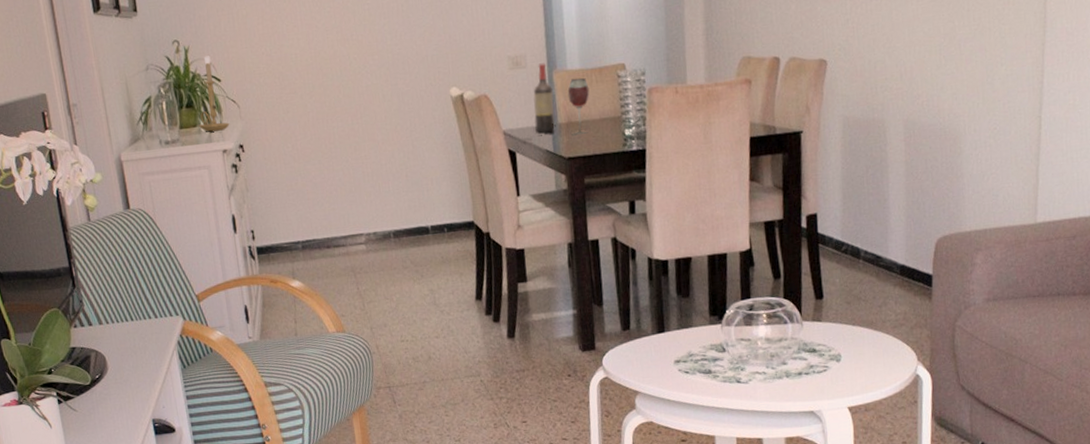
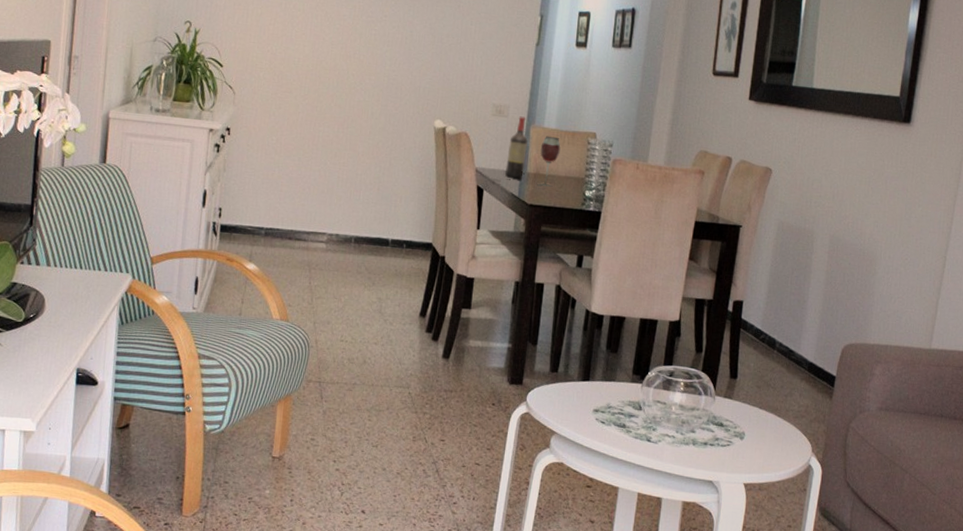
candle holder: present [199,56,230,132] -> none [192,41,222,112]

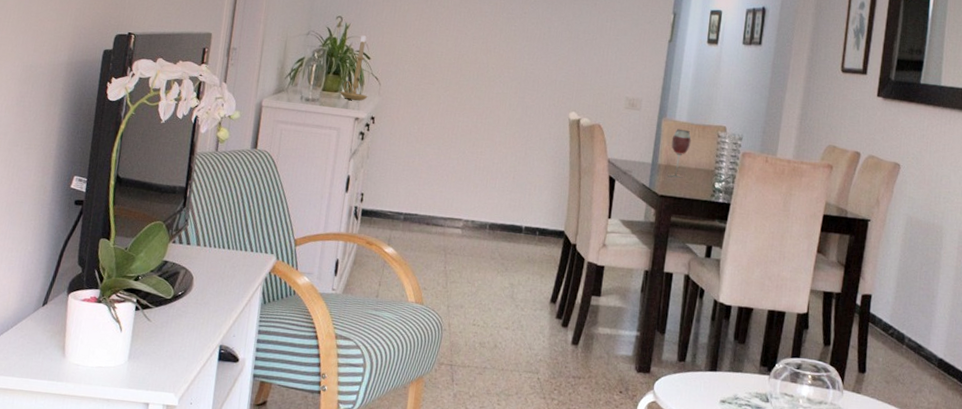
candle holder: none [192,41,222,112] -> present [340,35,368,102]
wine bottle: present [504,116,528,181] -> none [635,109,659,173]

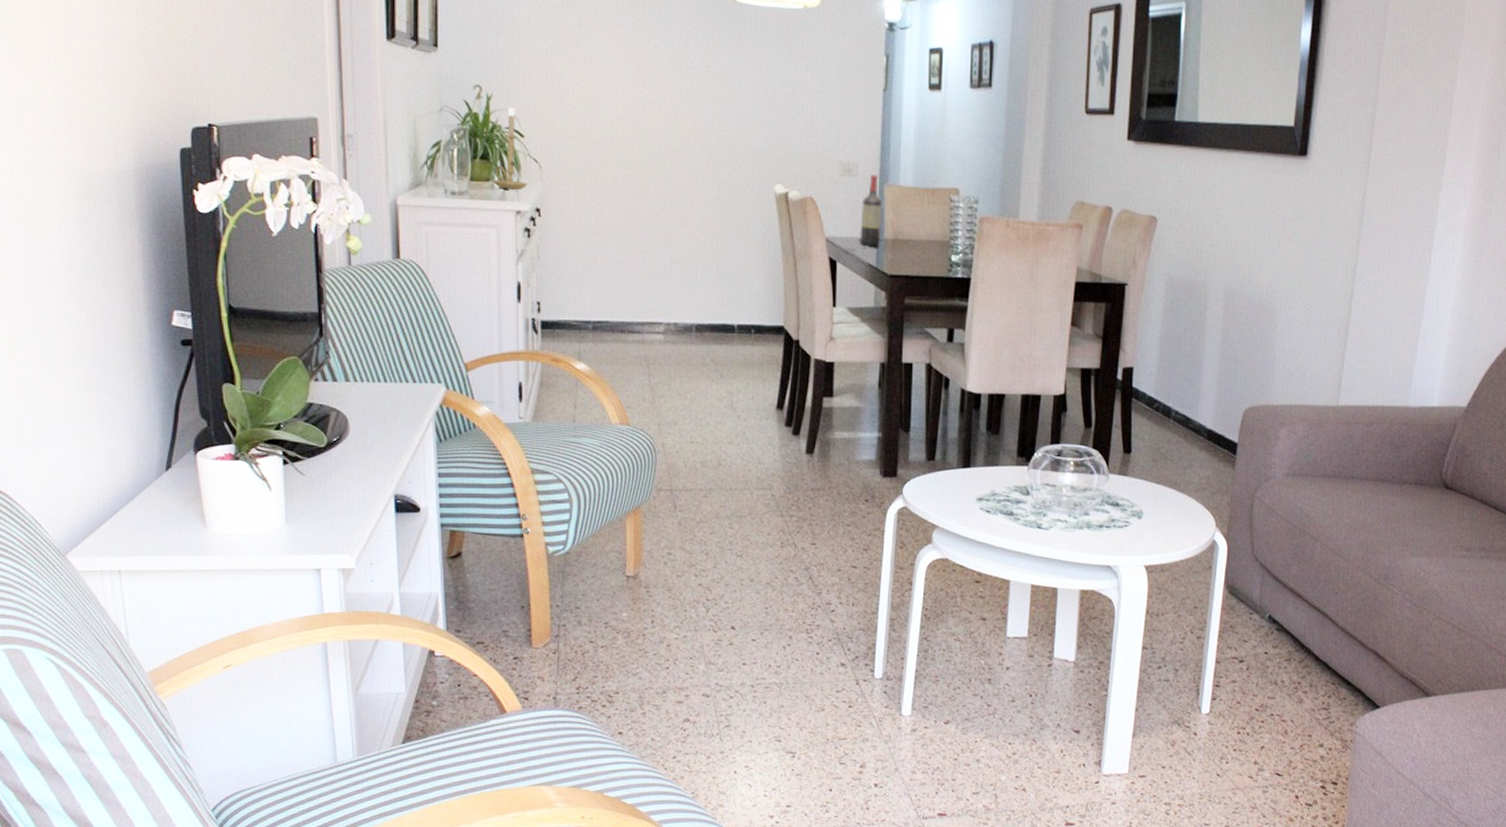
wine bottle: none [635,109,659,173] -> present [859,174,883,249]
wineglass: present [668,128,692,179] -> none [897,195,920,254]

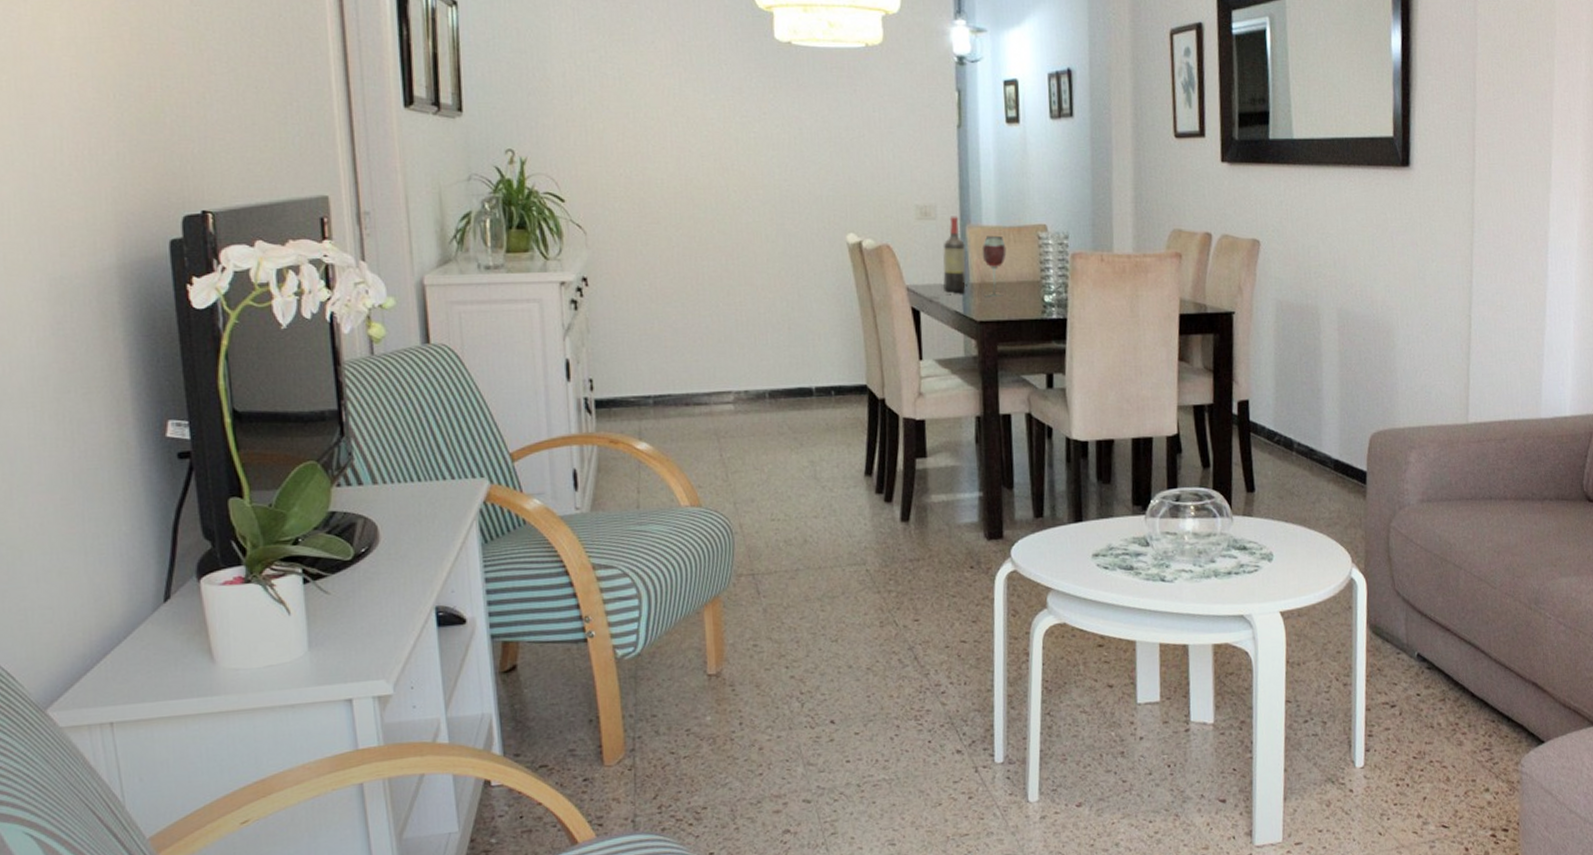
candle holder: present [493,107,528,191] -> none [532,171,572,261]
wineglass: none [897,195,920,254] -> present [982,235,1007,298]

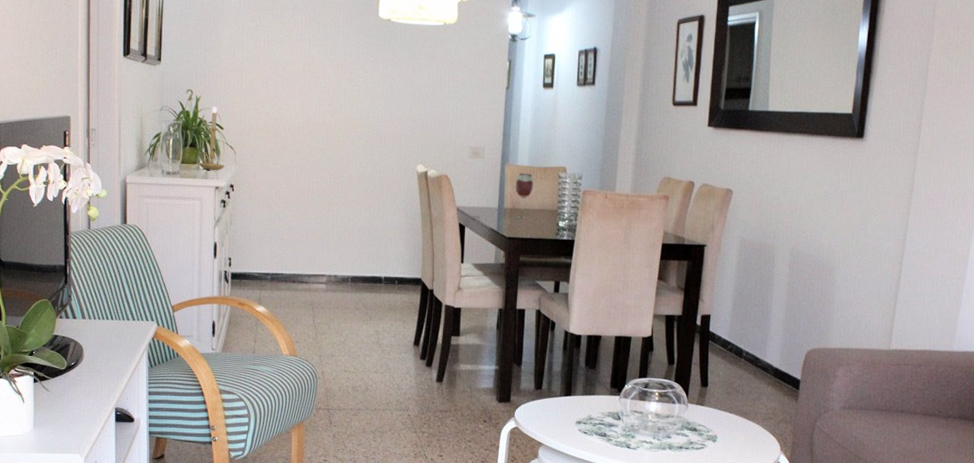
candle holder: none [532,171,572,261] -> present [198,106,225,171]
wine bottle: present [942,216,967,296] -> none [483,156,504,217]

